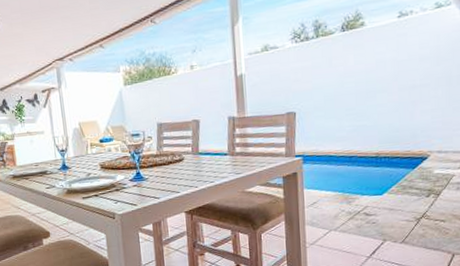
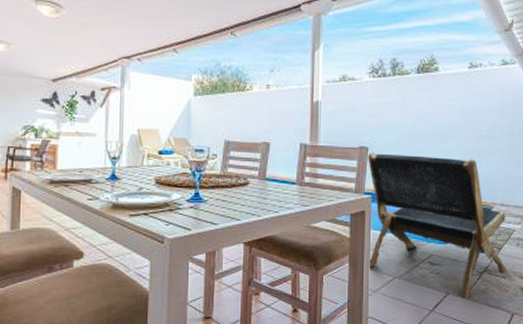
lounge chair: none [296,110,447,243] -> present [368,152,508,298]

